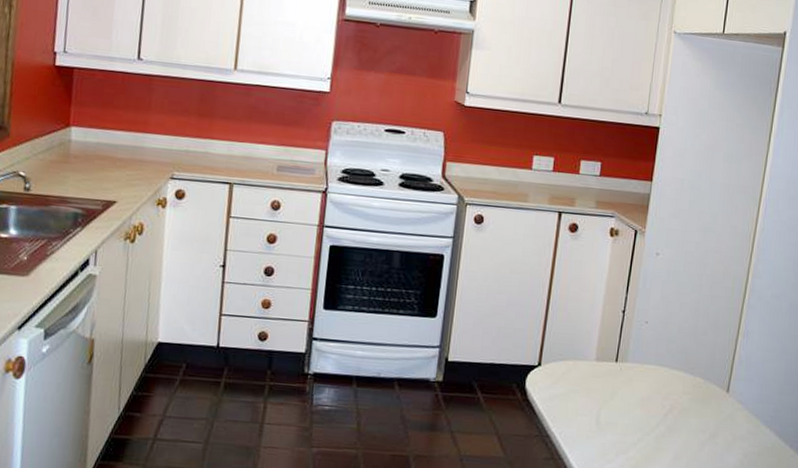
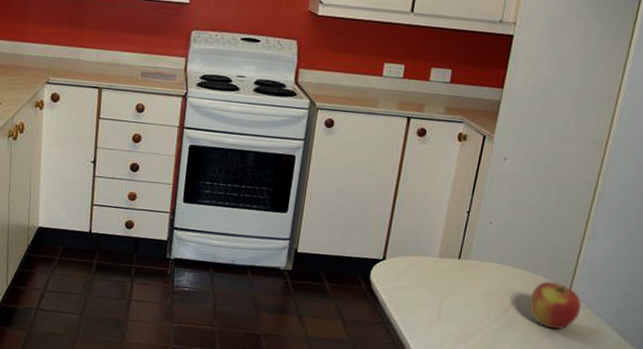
apple: none [687,383,740,434] -> present [528,281,582,330]

